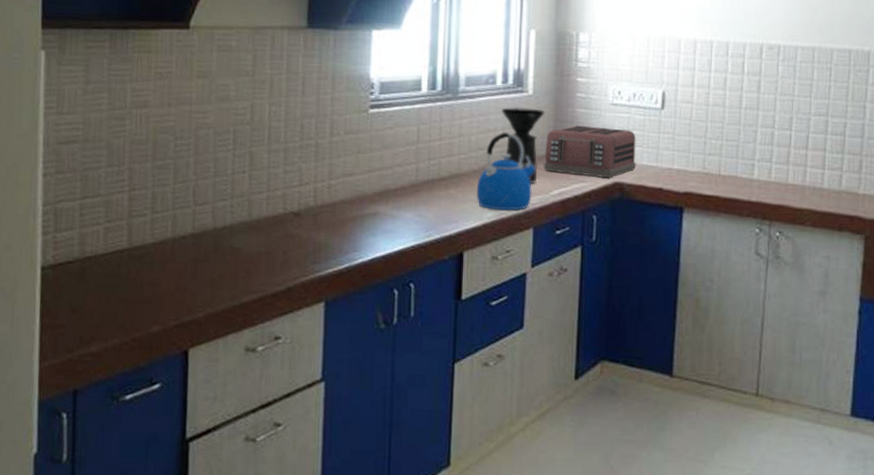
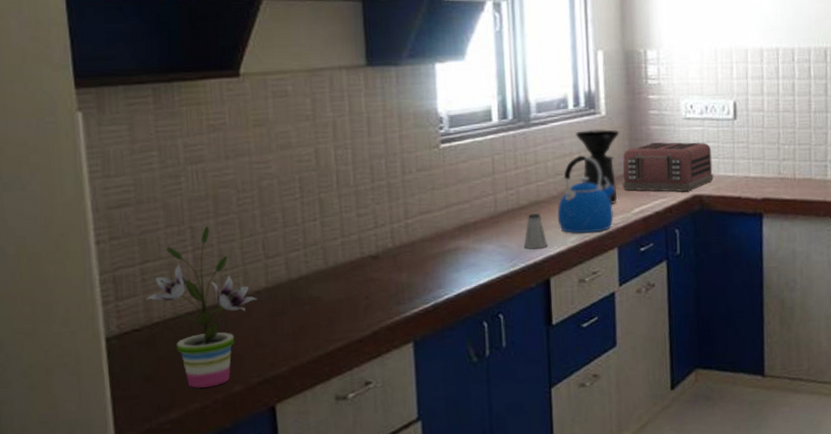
potted plant: none [82,168,183,325] -> present [147,226,257,388]
saltshaker: none [440,186,465,222] -> present [523,213,548,249]

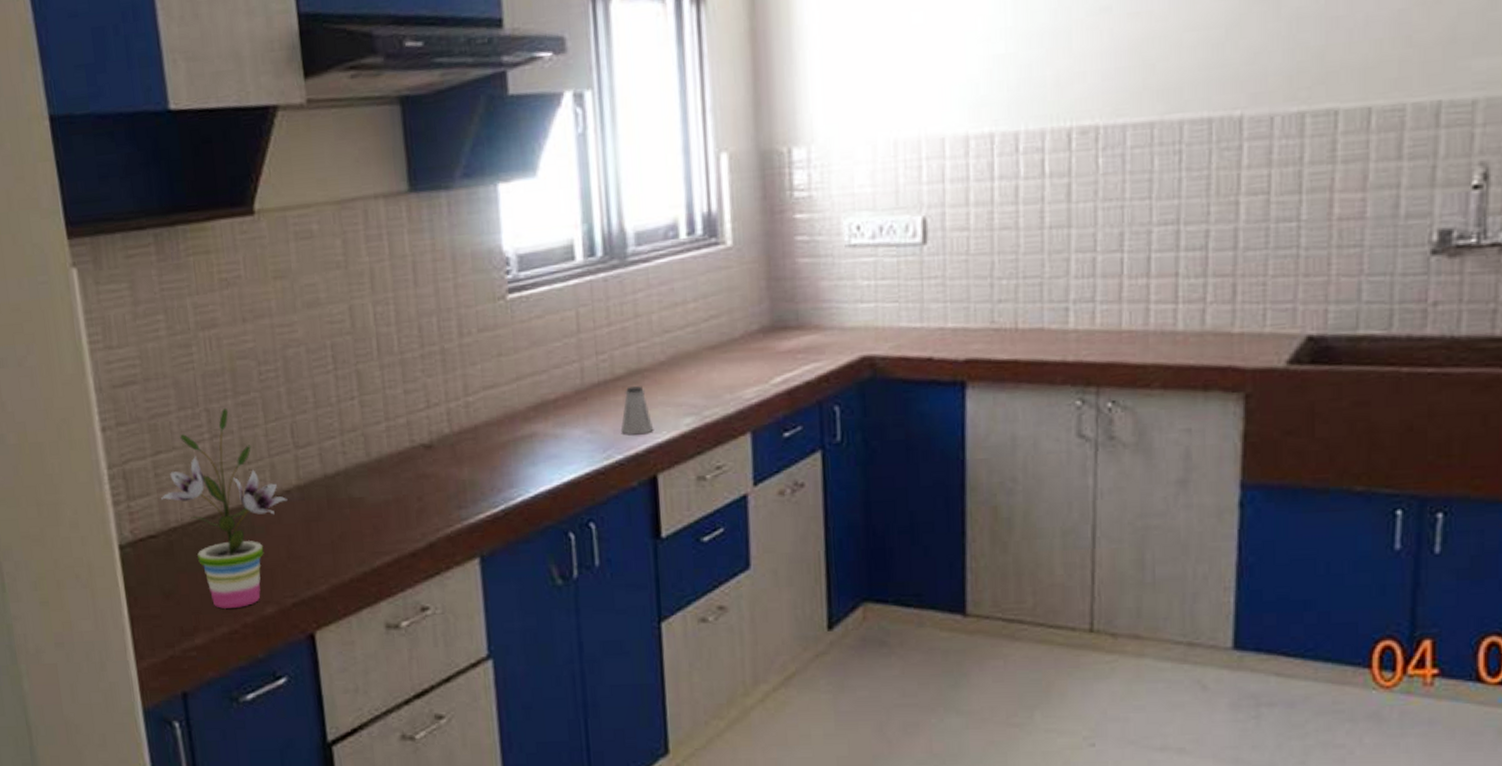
kettle: present [557,154,615,234] -> none [666,302,747,414]
coffee maker: present [575,129,619,205] -> none [690,265,753,372]
toaster: present [622,141,714,192] -> none [757,279,892,352]

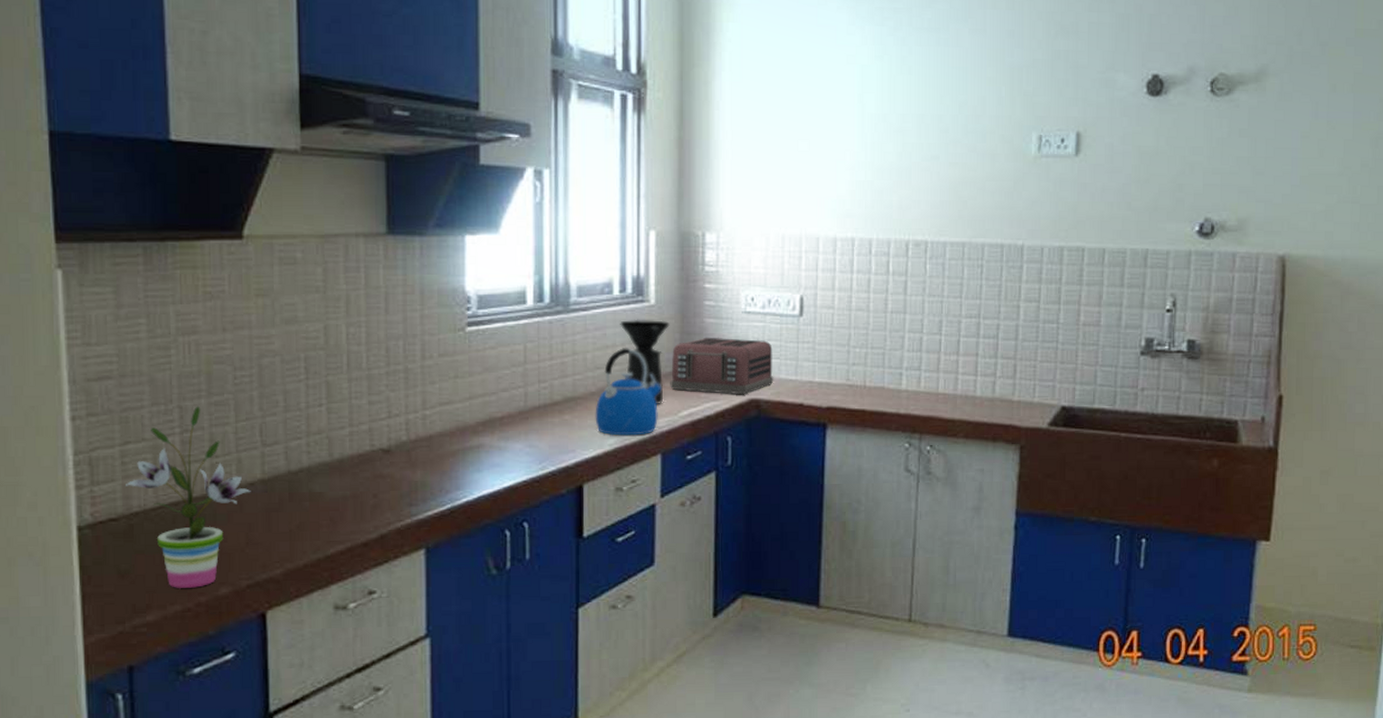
saltshaker: present [620,386,654,435] -> none [555,411,583,451]
kettle: none [666,302,747,414] -> present [595,347,661,436]
coffee maker: none [690,265,753,372] -> present [620,319,670,405]
toaster: none [757,279,892,352] -> present [670,337,774,395]

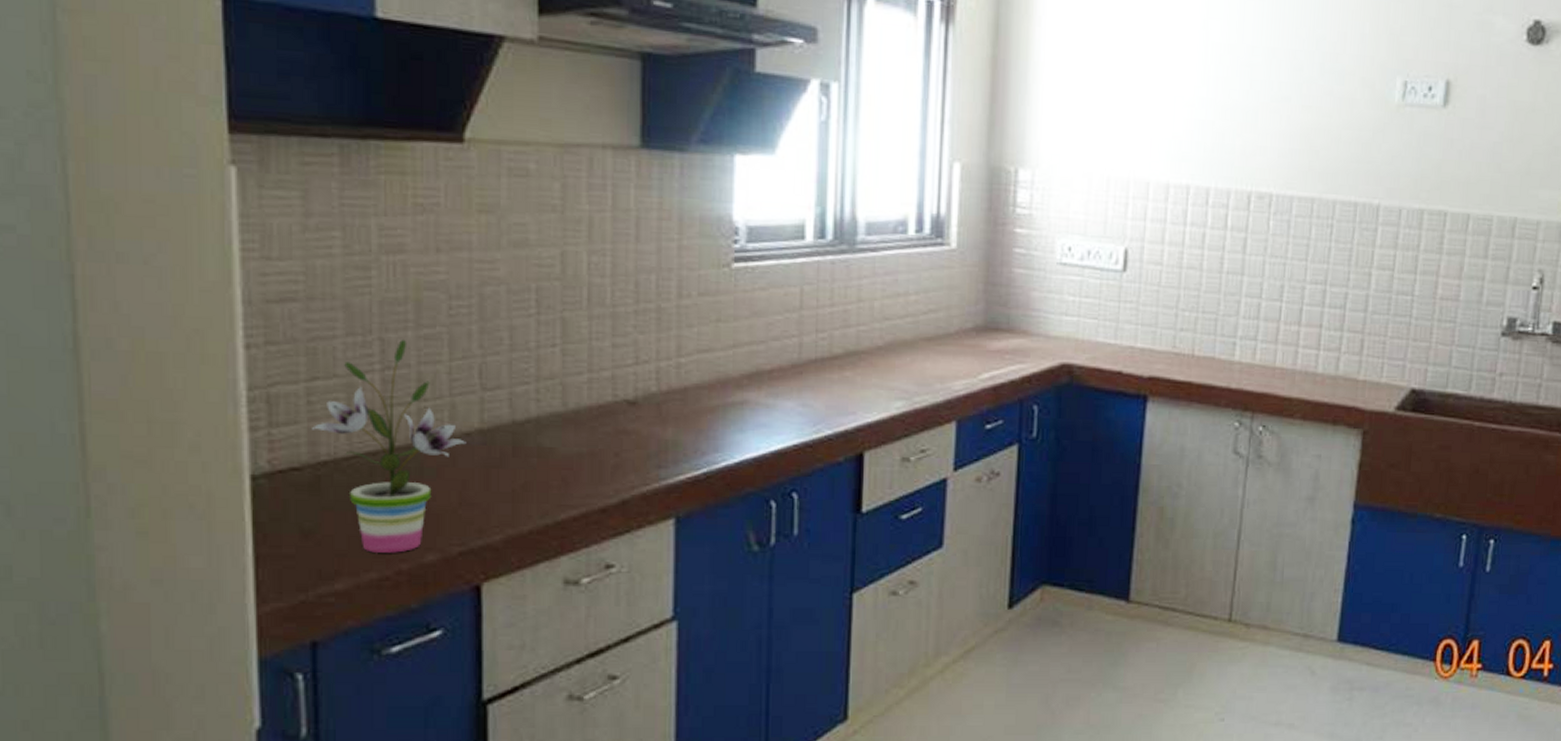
kettle: present [595,347,661,436] -> none [881,296,960,399]
coffee maker: present [620,319,670,405] -> none [914,264,972,365]
toaster: present [670,337,774,395] -> none [970,289,1090,359]

